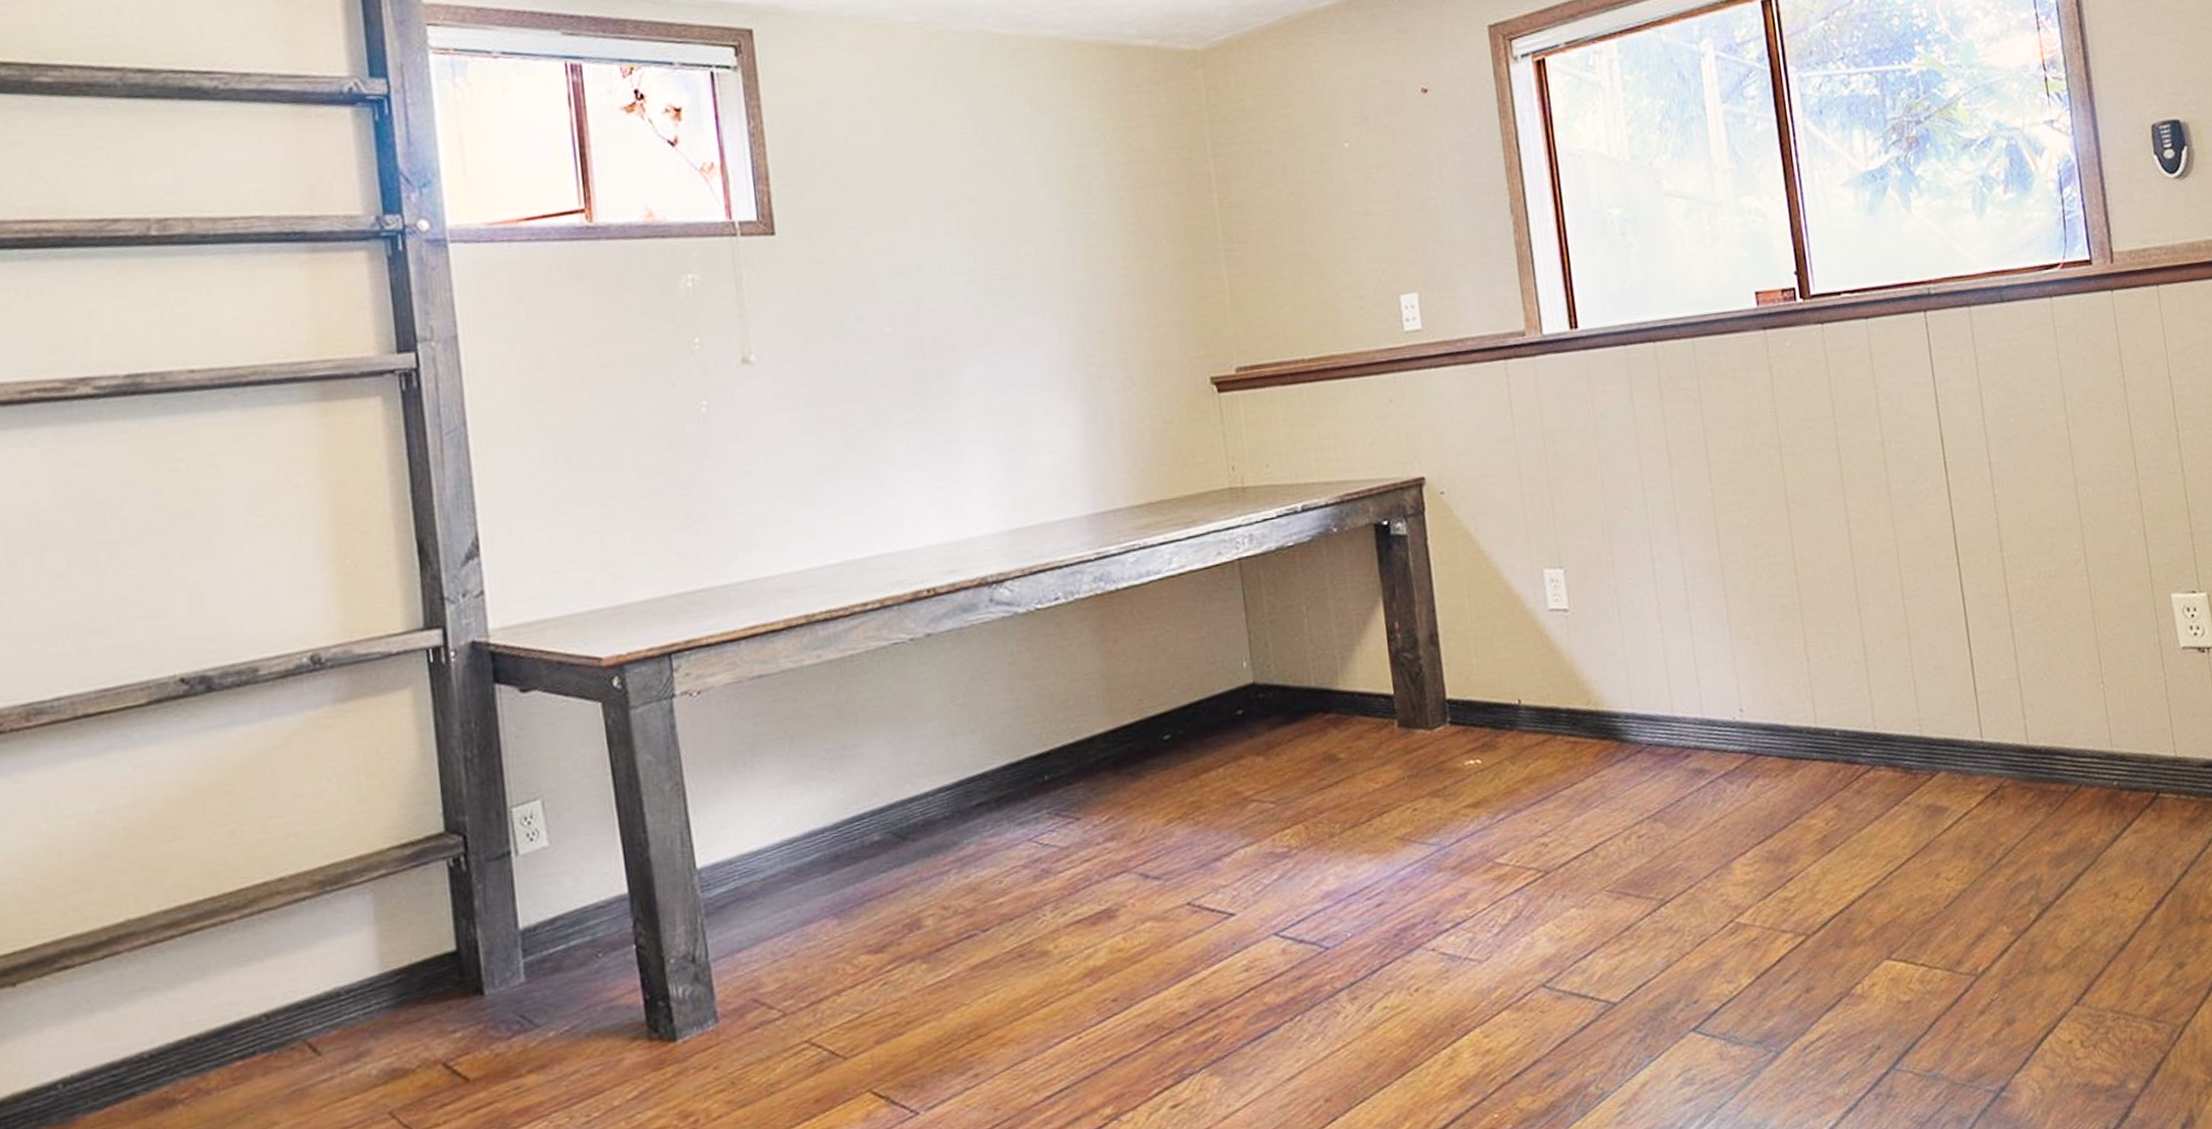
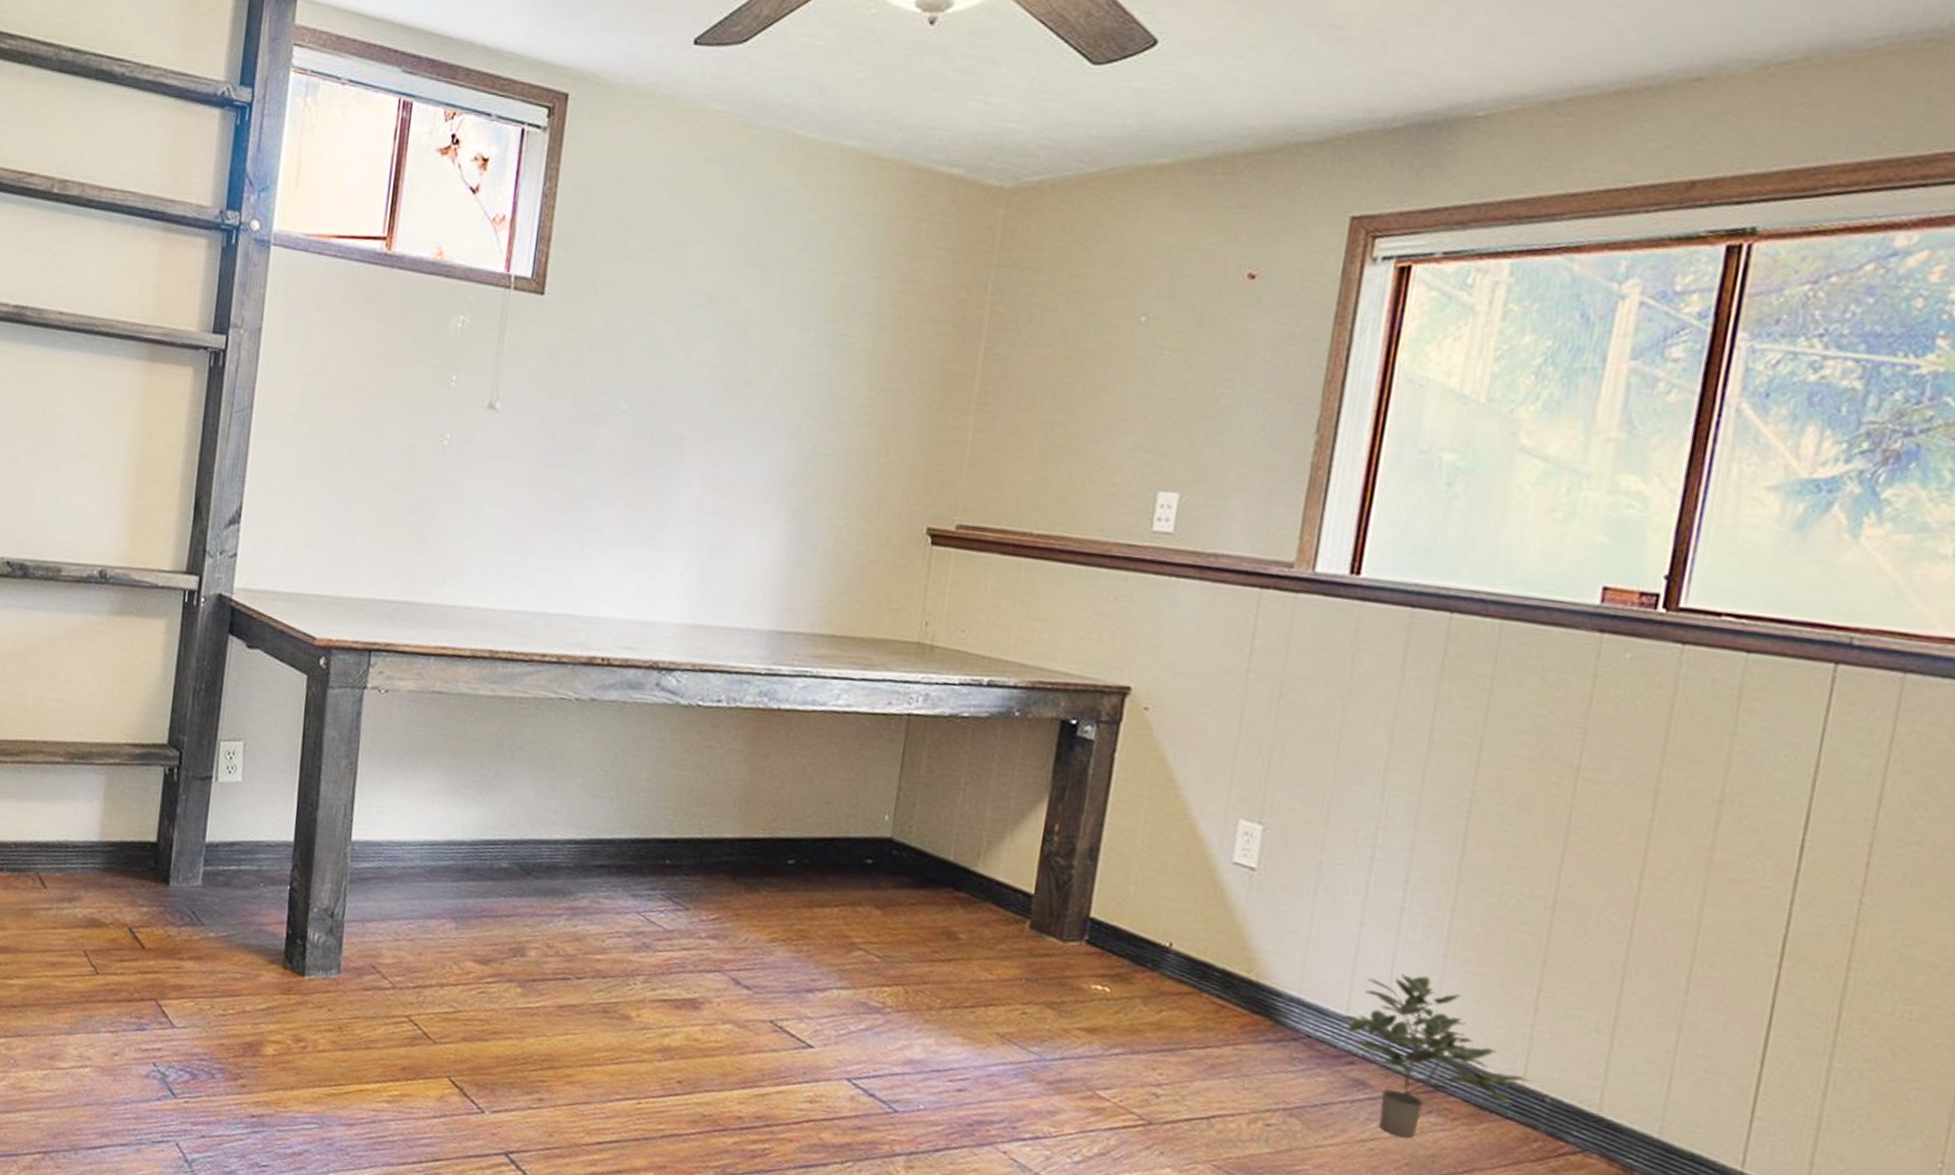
potted plant: none [1669,659,1820,807] -> present [1341,974,1529,1138]

